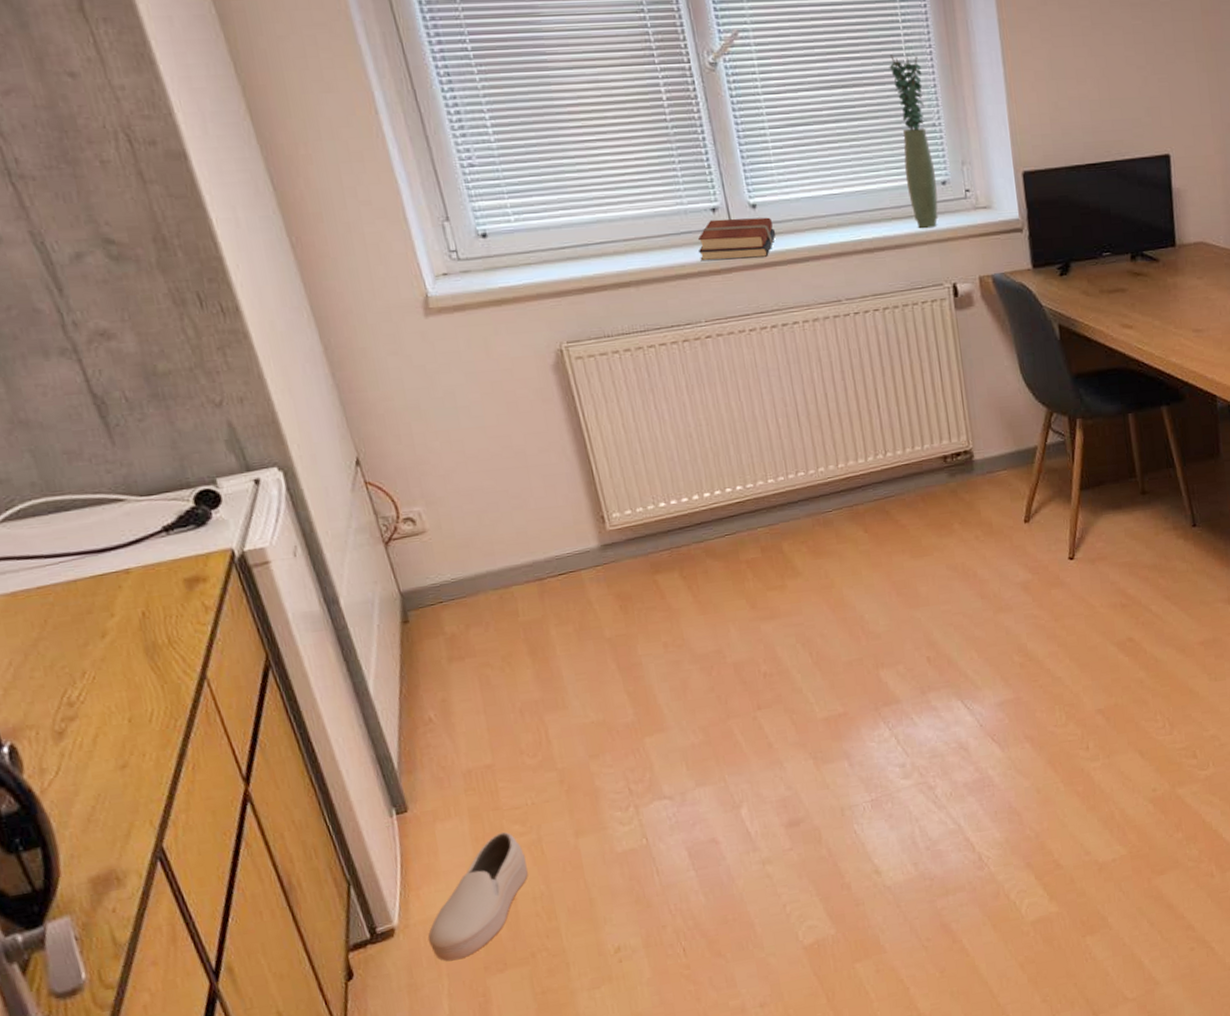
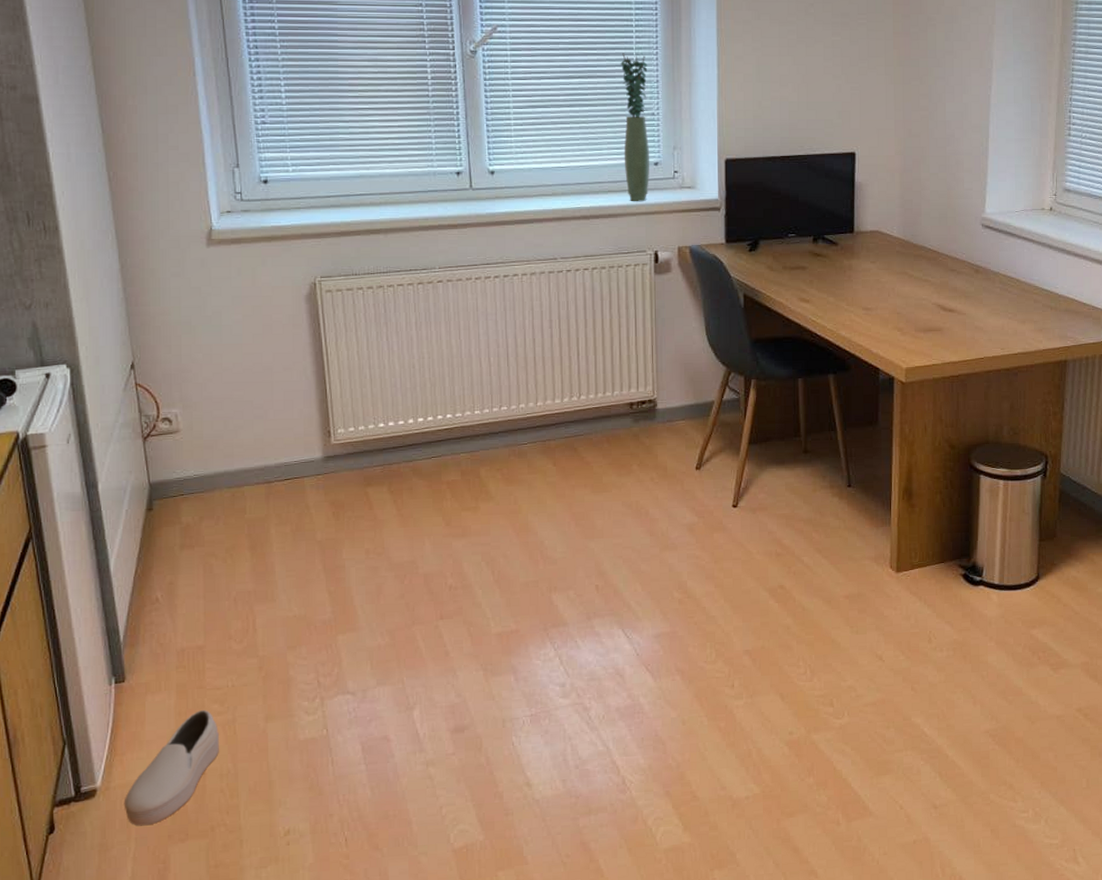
books: present [697,217,776,262] -> none [440,182,508,218]

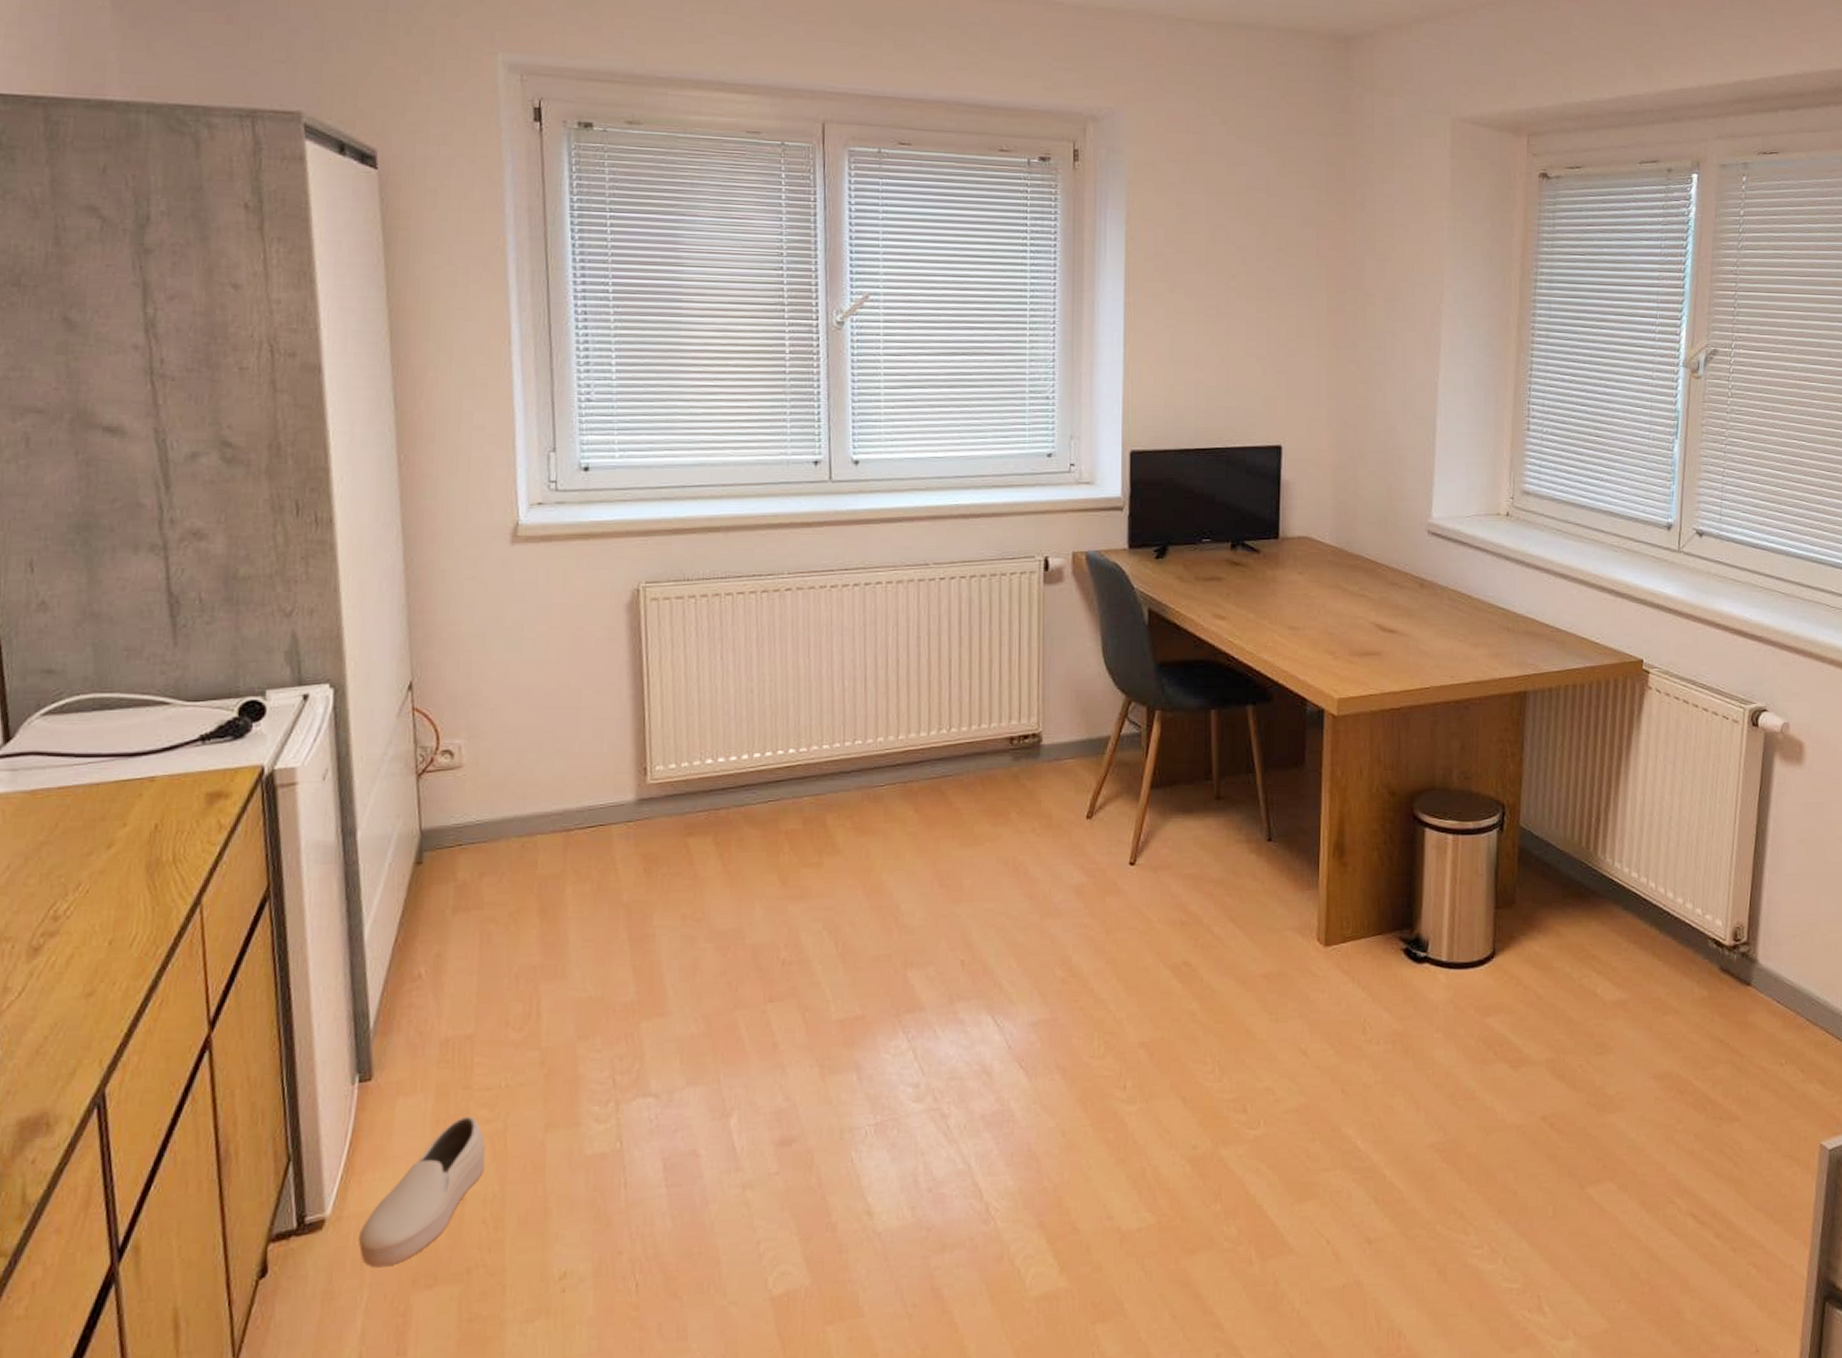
vase: present [620,53,650,202] -> none [1011,327,1043,499]

